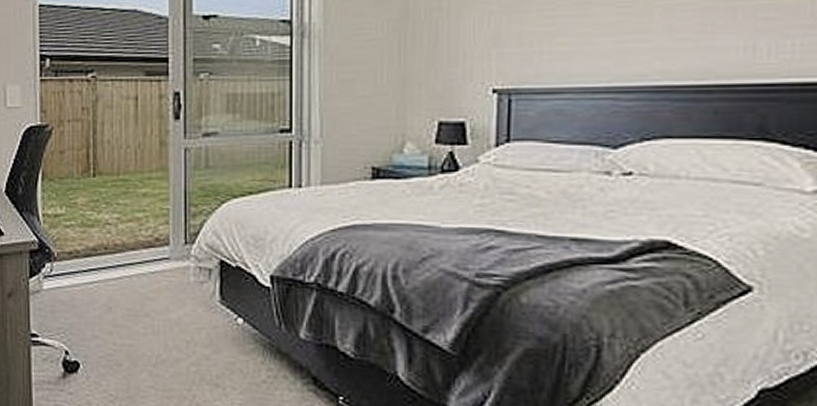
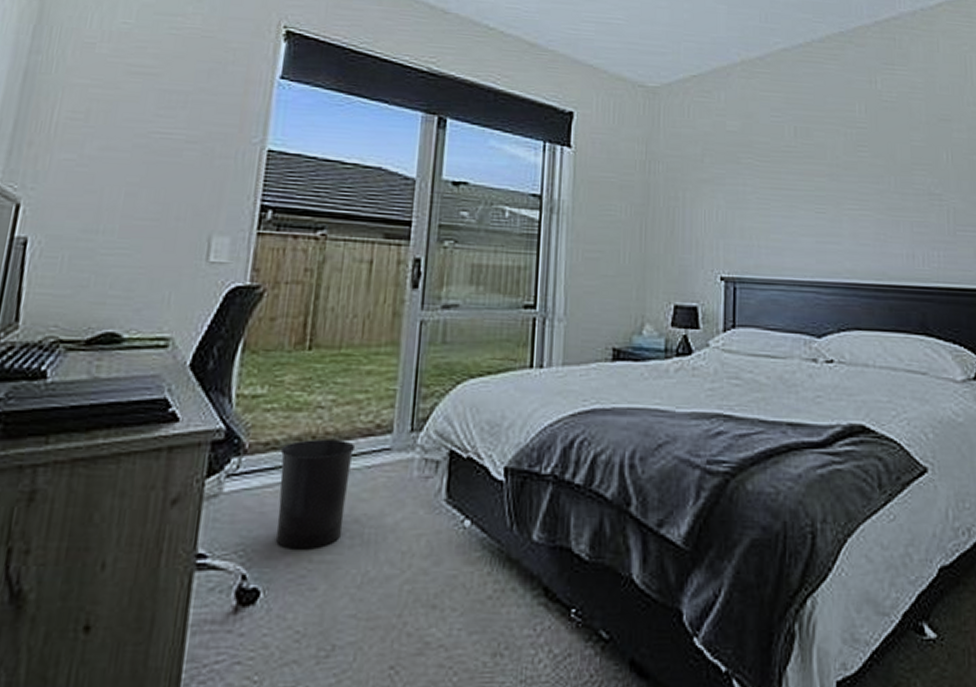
waste bin: none [81,249,140,335] -> present [275,438,356,550]

